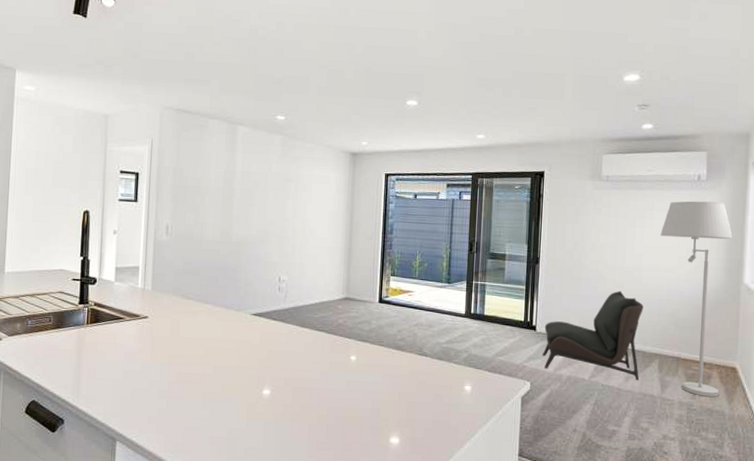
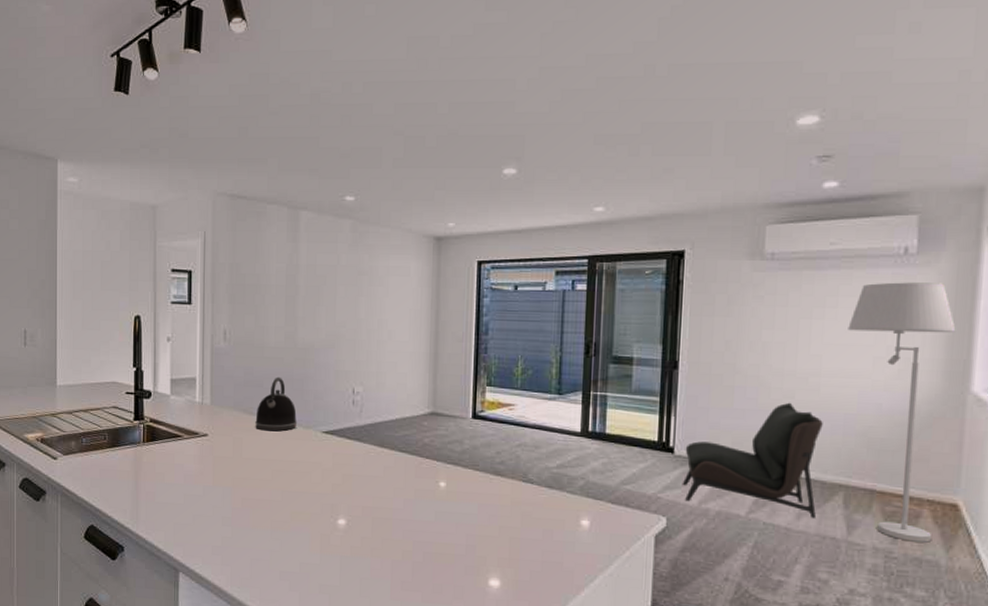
kettle: none [192,266,230,314] -> present [255,376,298,432]

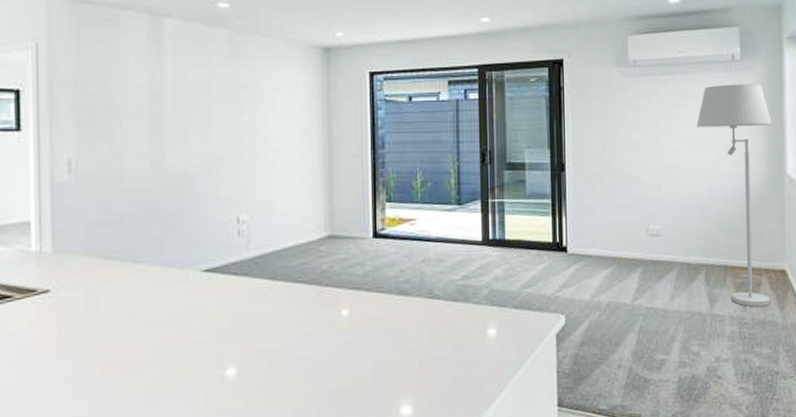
kettle: present [255,376,298,432] -> none [115,211,171,278]
armless chair: present [682,402,823,518] -> none [576,194,685,297]

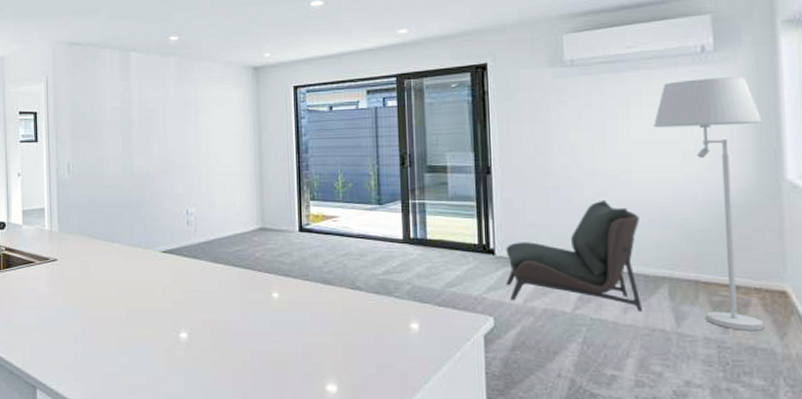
armless chair: none [576,194,685,297] -> present [505,199,642,311]

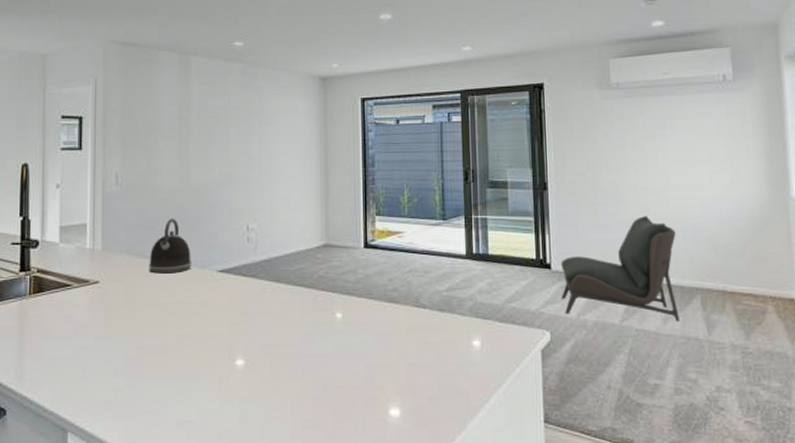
kettle: none [99,203,138,253] -> present [149,218,192,274]
floor lamp: present [654,77,765,331] -> none [686,104,779,336]

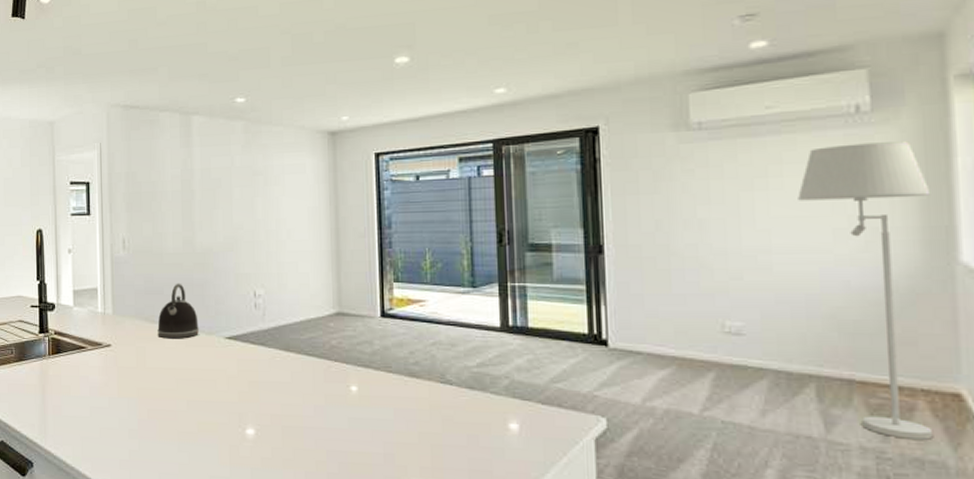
armless chair: present [560,215,679,321] -> none [620,284,784,414]
floor lamp: none [686,104,779,336] -> present [798,141,934,440]

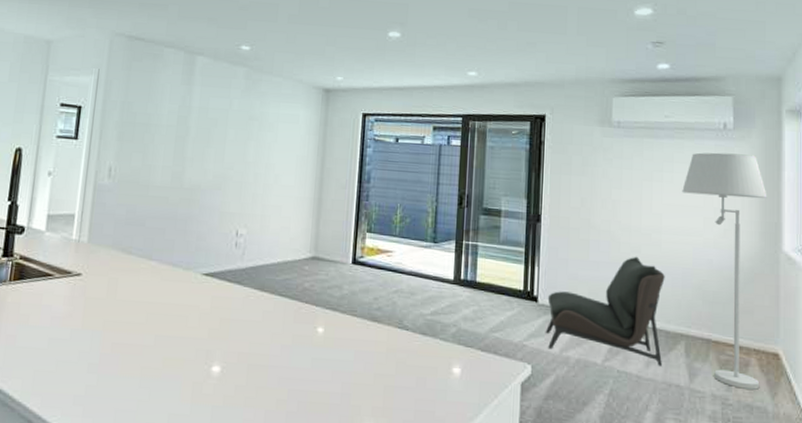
kettle: present [157,283,200,339] -> none [133,216,178,273]
armless chair: none [620,284,784,414] -> present [545,256,665,366]

